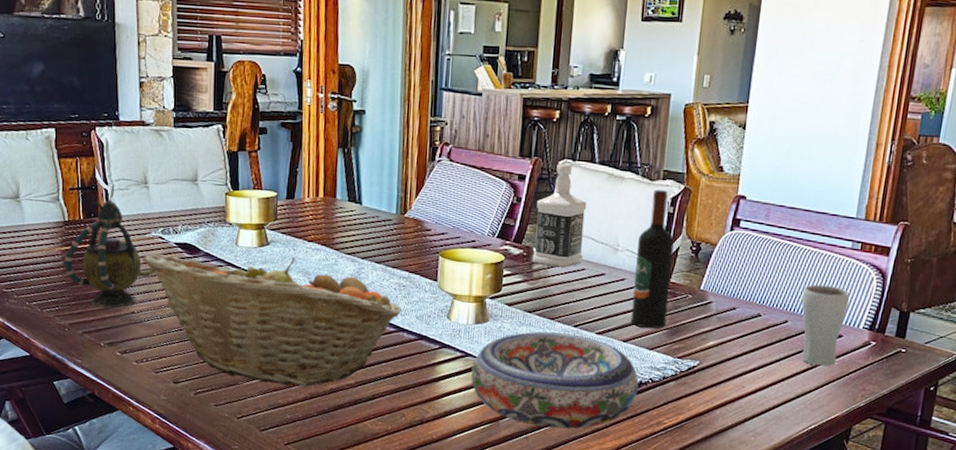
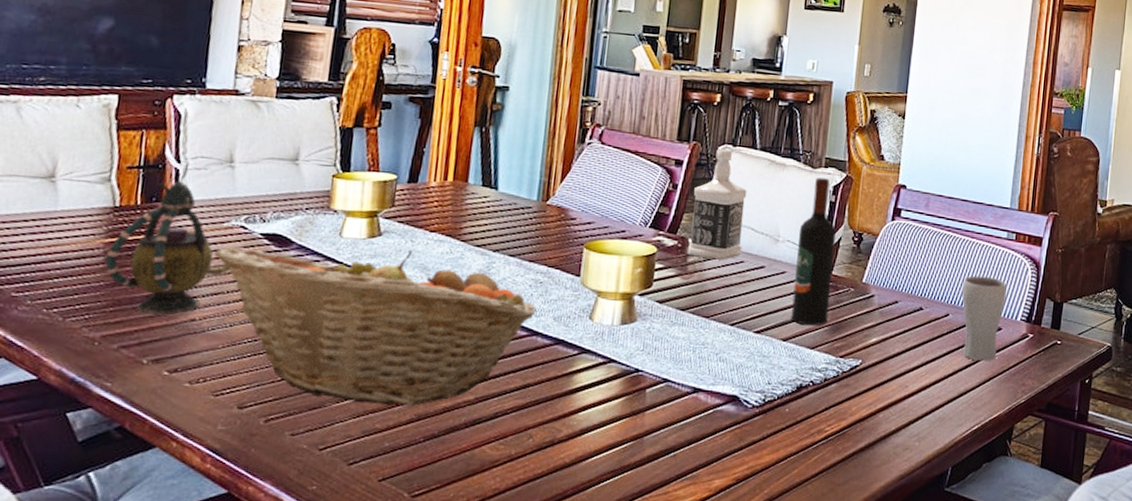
bowl: present [471,331,639,429] -> none [613,332,799,443]

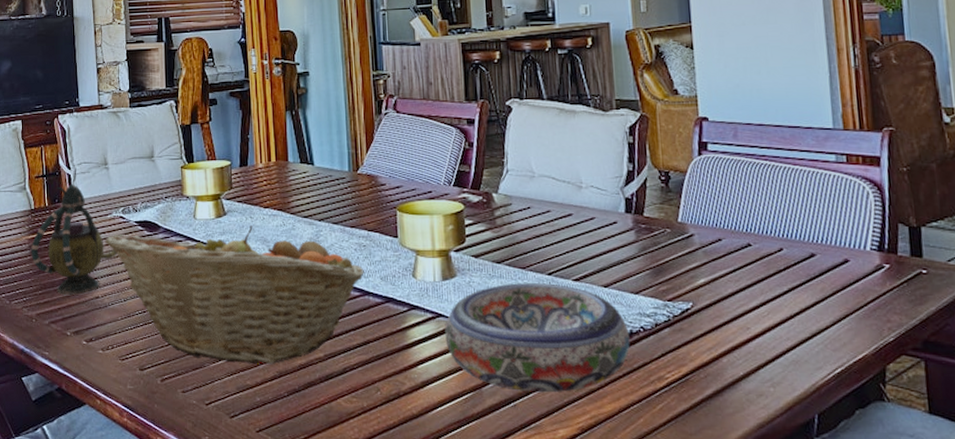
bowl: none [613,332,799,443] -> present [445,283,630,393]
bottle: present [687,149,747,260] -> none [490,103,547,211]
wine bottle: present [791,177,836,326] -> none [602,120,648,270]
drinking glass: present [961,275,1007,362] -> none [792,205,849,298]

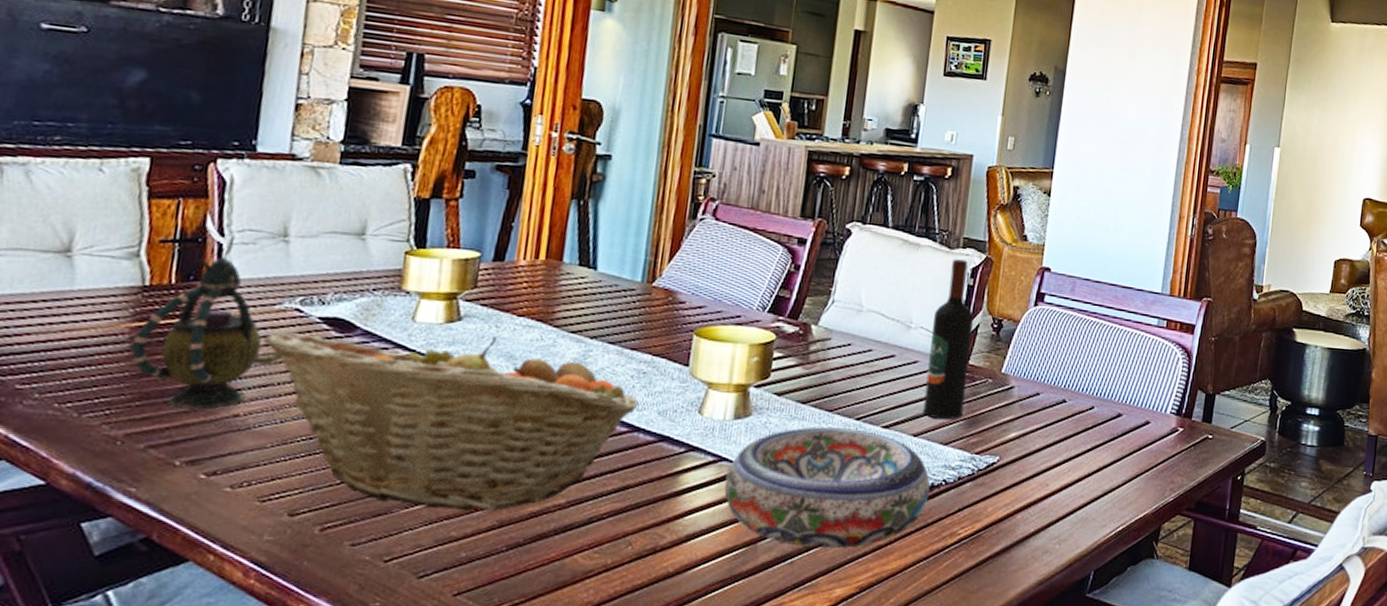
wine bottle: none [602,120,648,270] -> present [923,259,974,420]

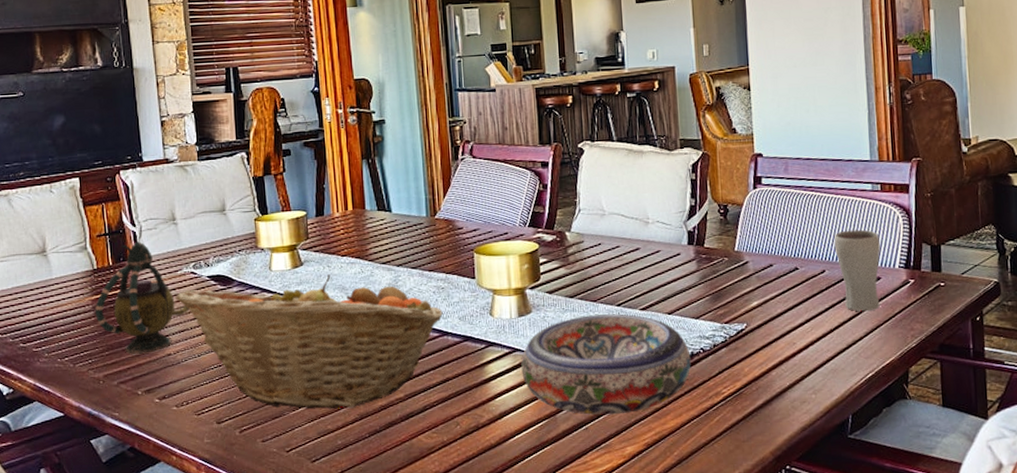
wine bottle: present [923,259,974,420] -> none [667,158,708,298]
drinking glass: none [1108,365,1157,458] -> present [833,229,881,312]

